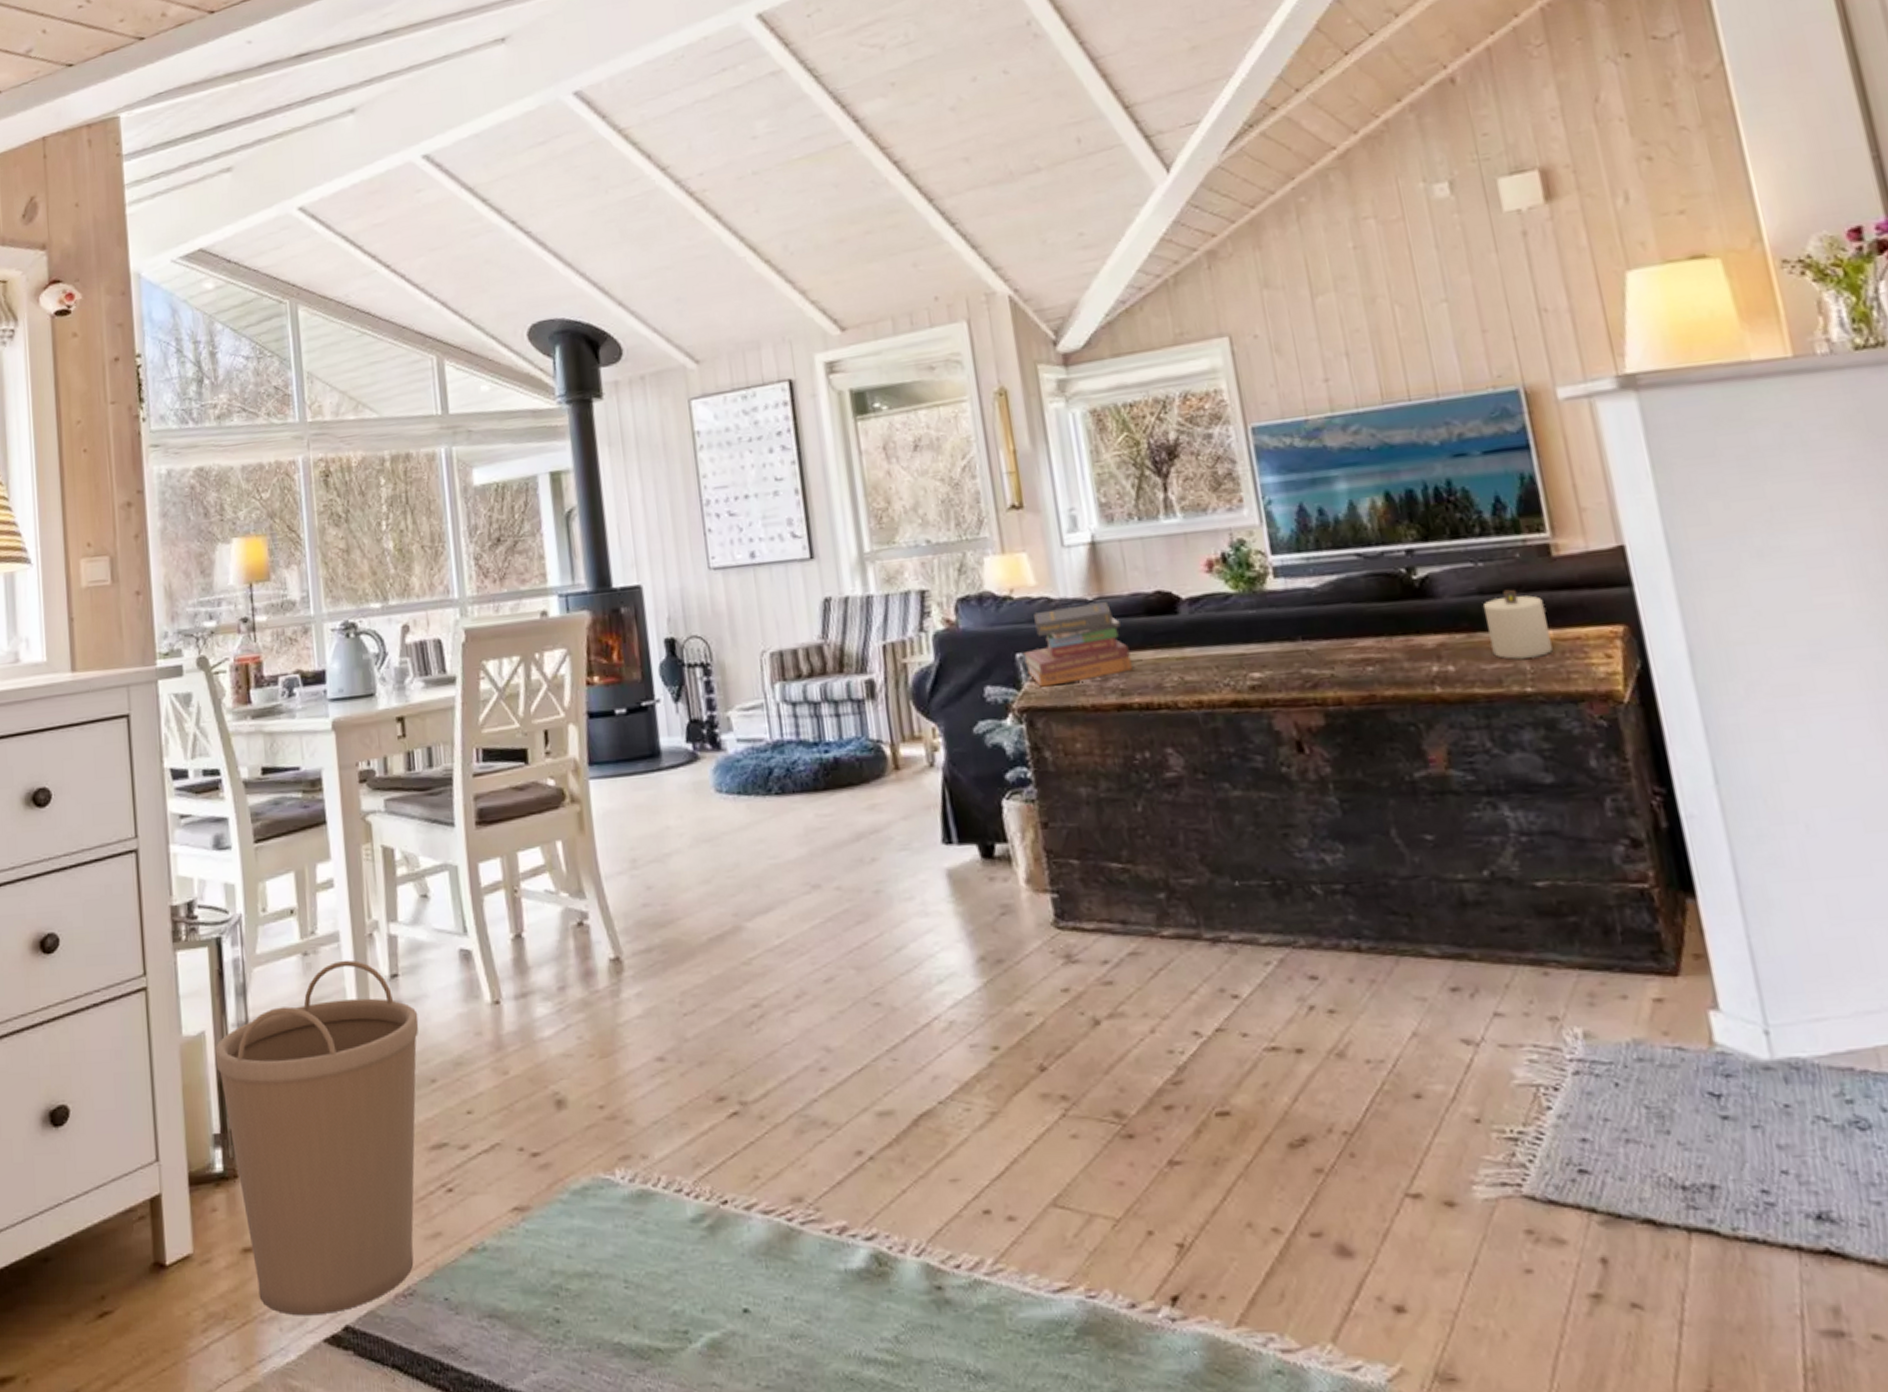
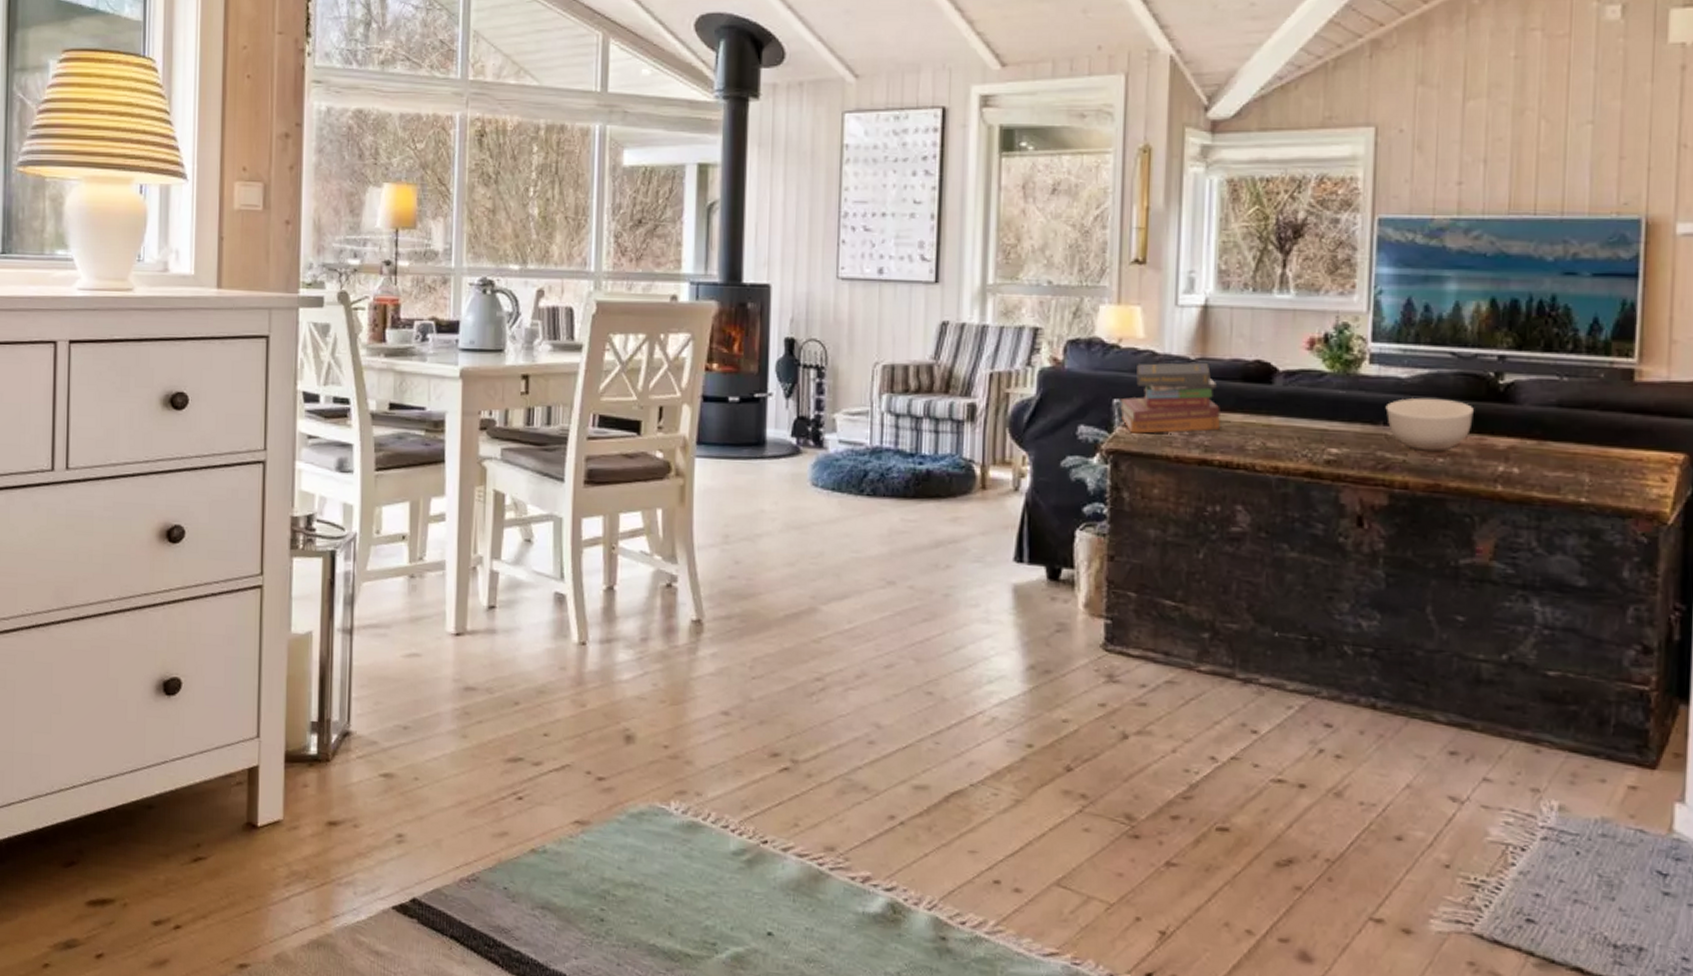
basket: present [215,960,419,1316] -> none [320,587,510,886]
bowl: none [1300,603,1395,663] -> present [1385,397,1474,453]
candle: present [1482,589,1553,660] -> none [1557,405,1617,472]

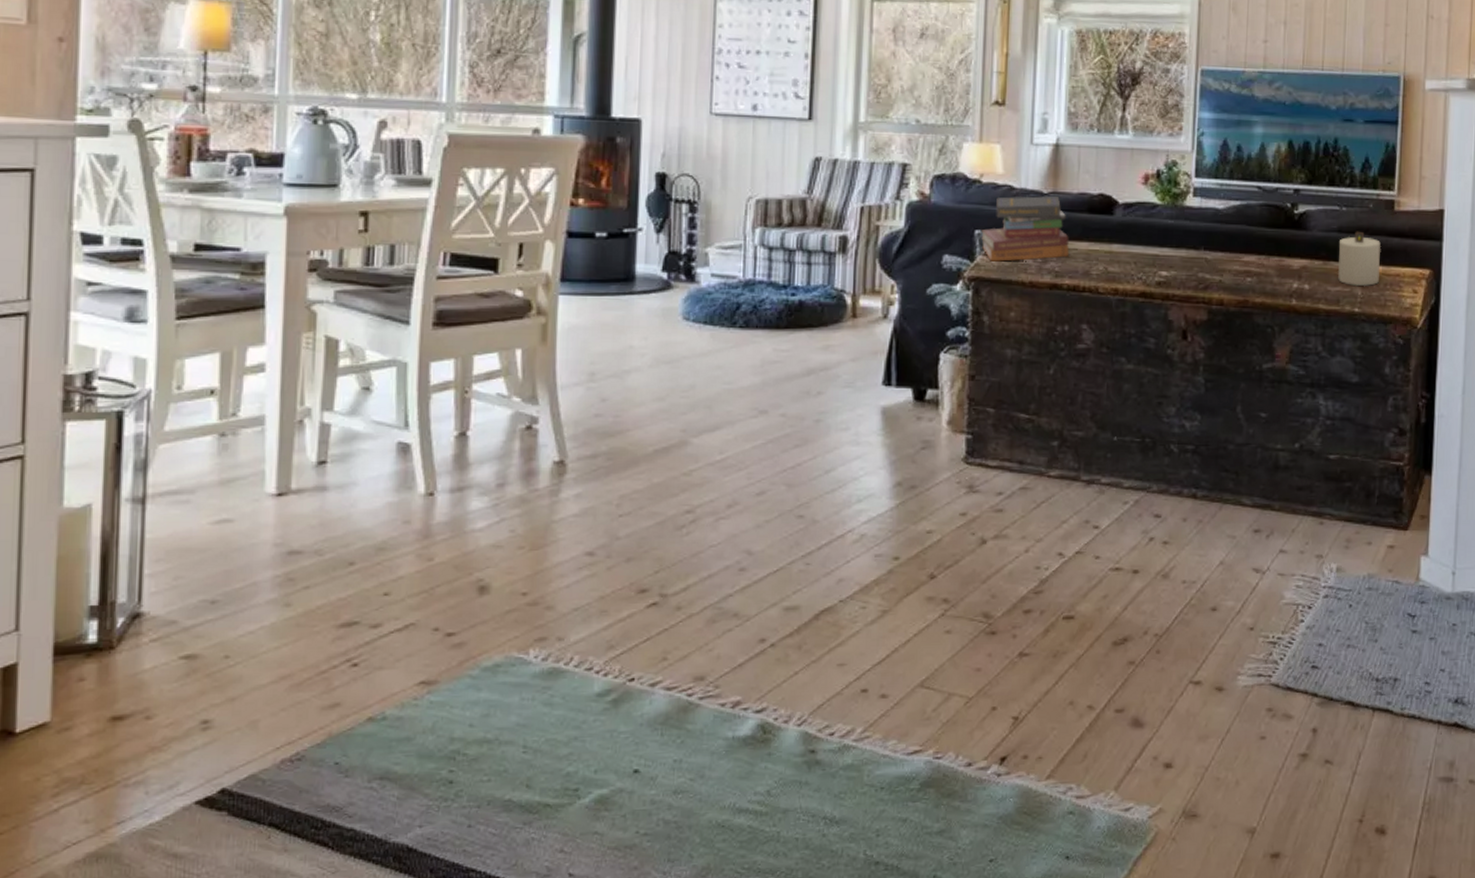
bowl: present [1385,397,1474,453] -> none [1206,226,1275,273]
candle: none [1557,405,1617,472] -> present [1337,231,1381,287]

